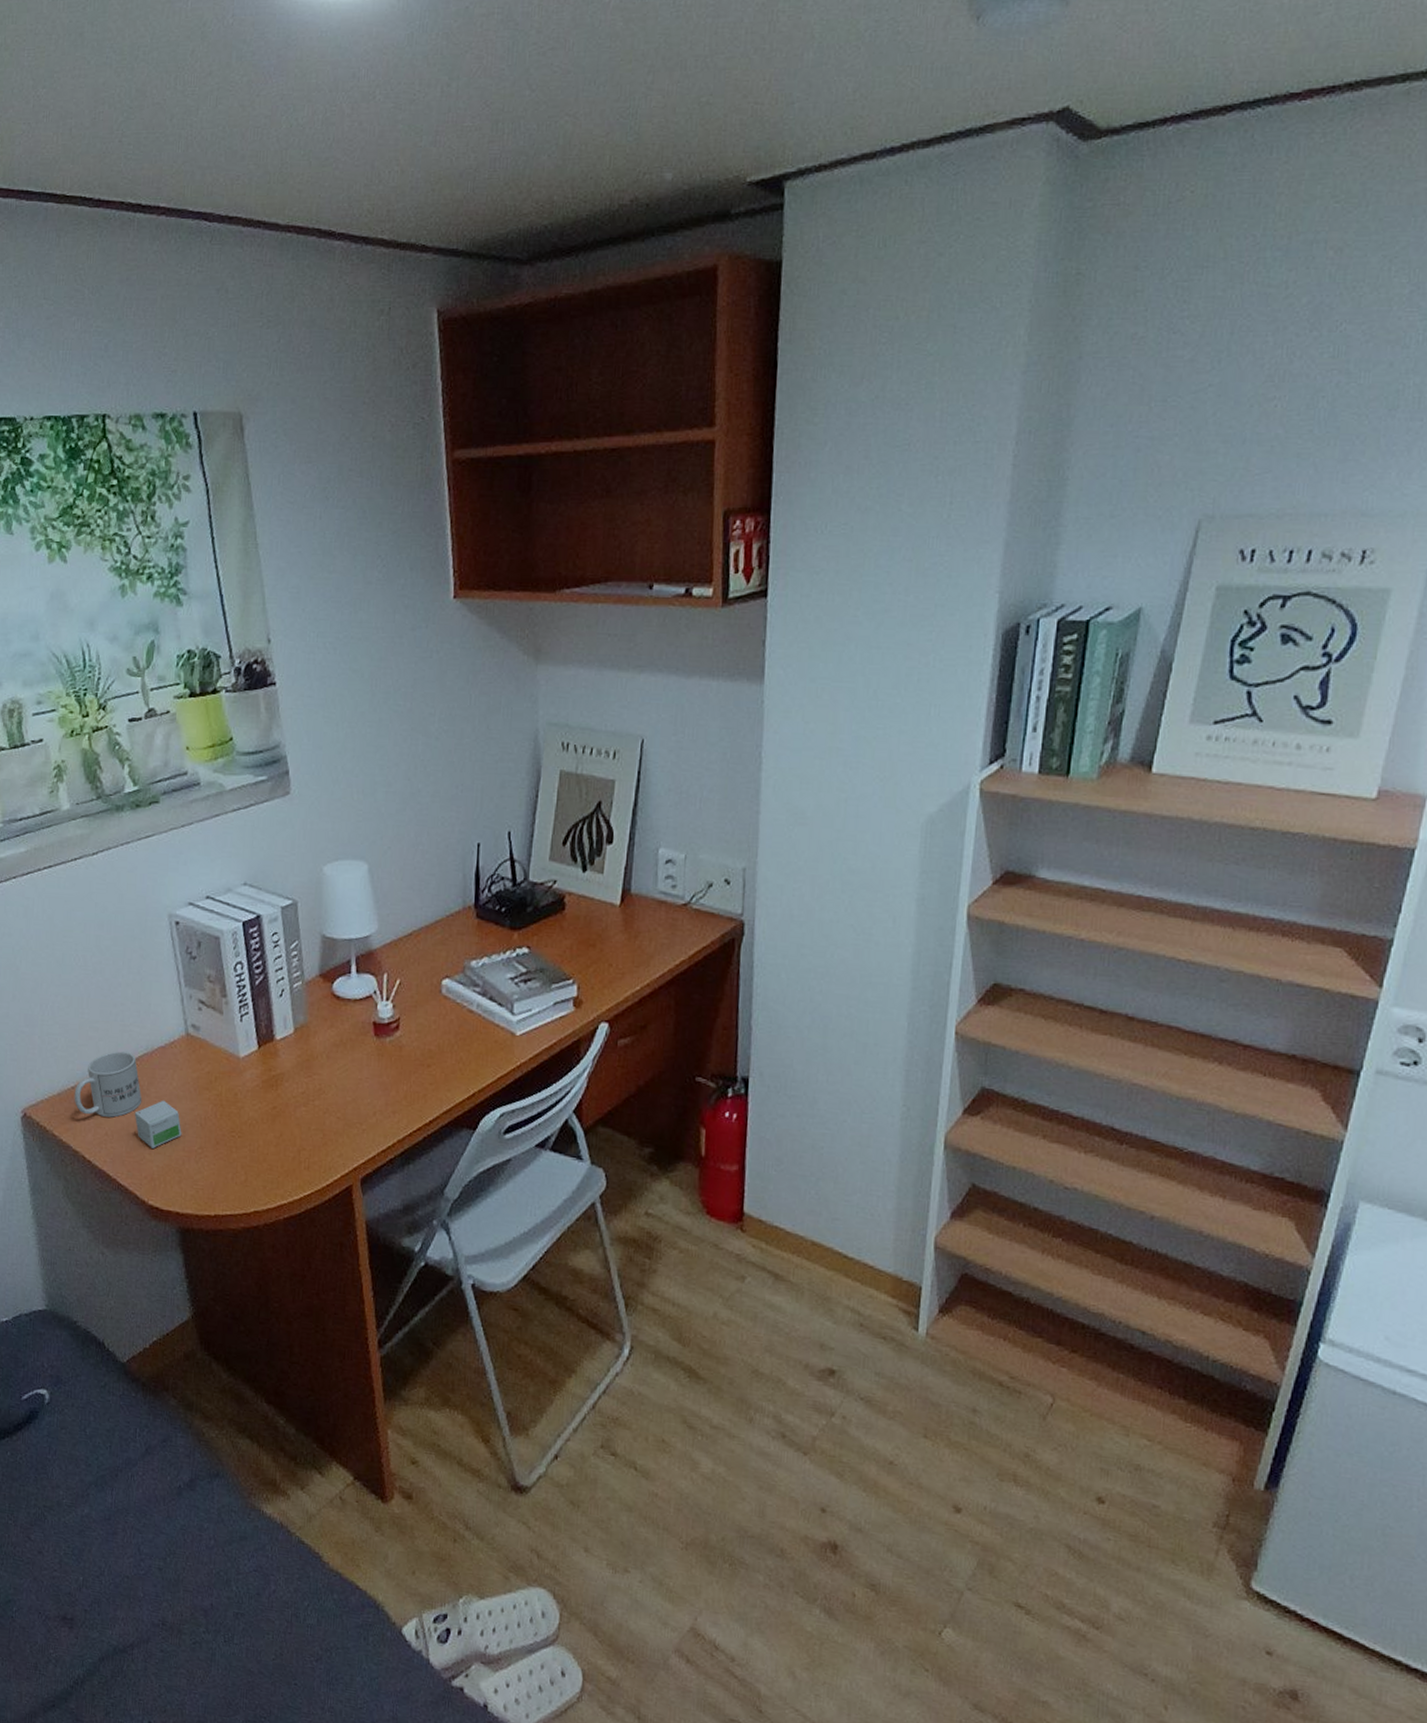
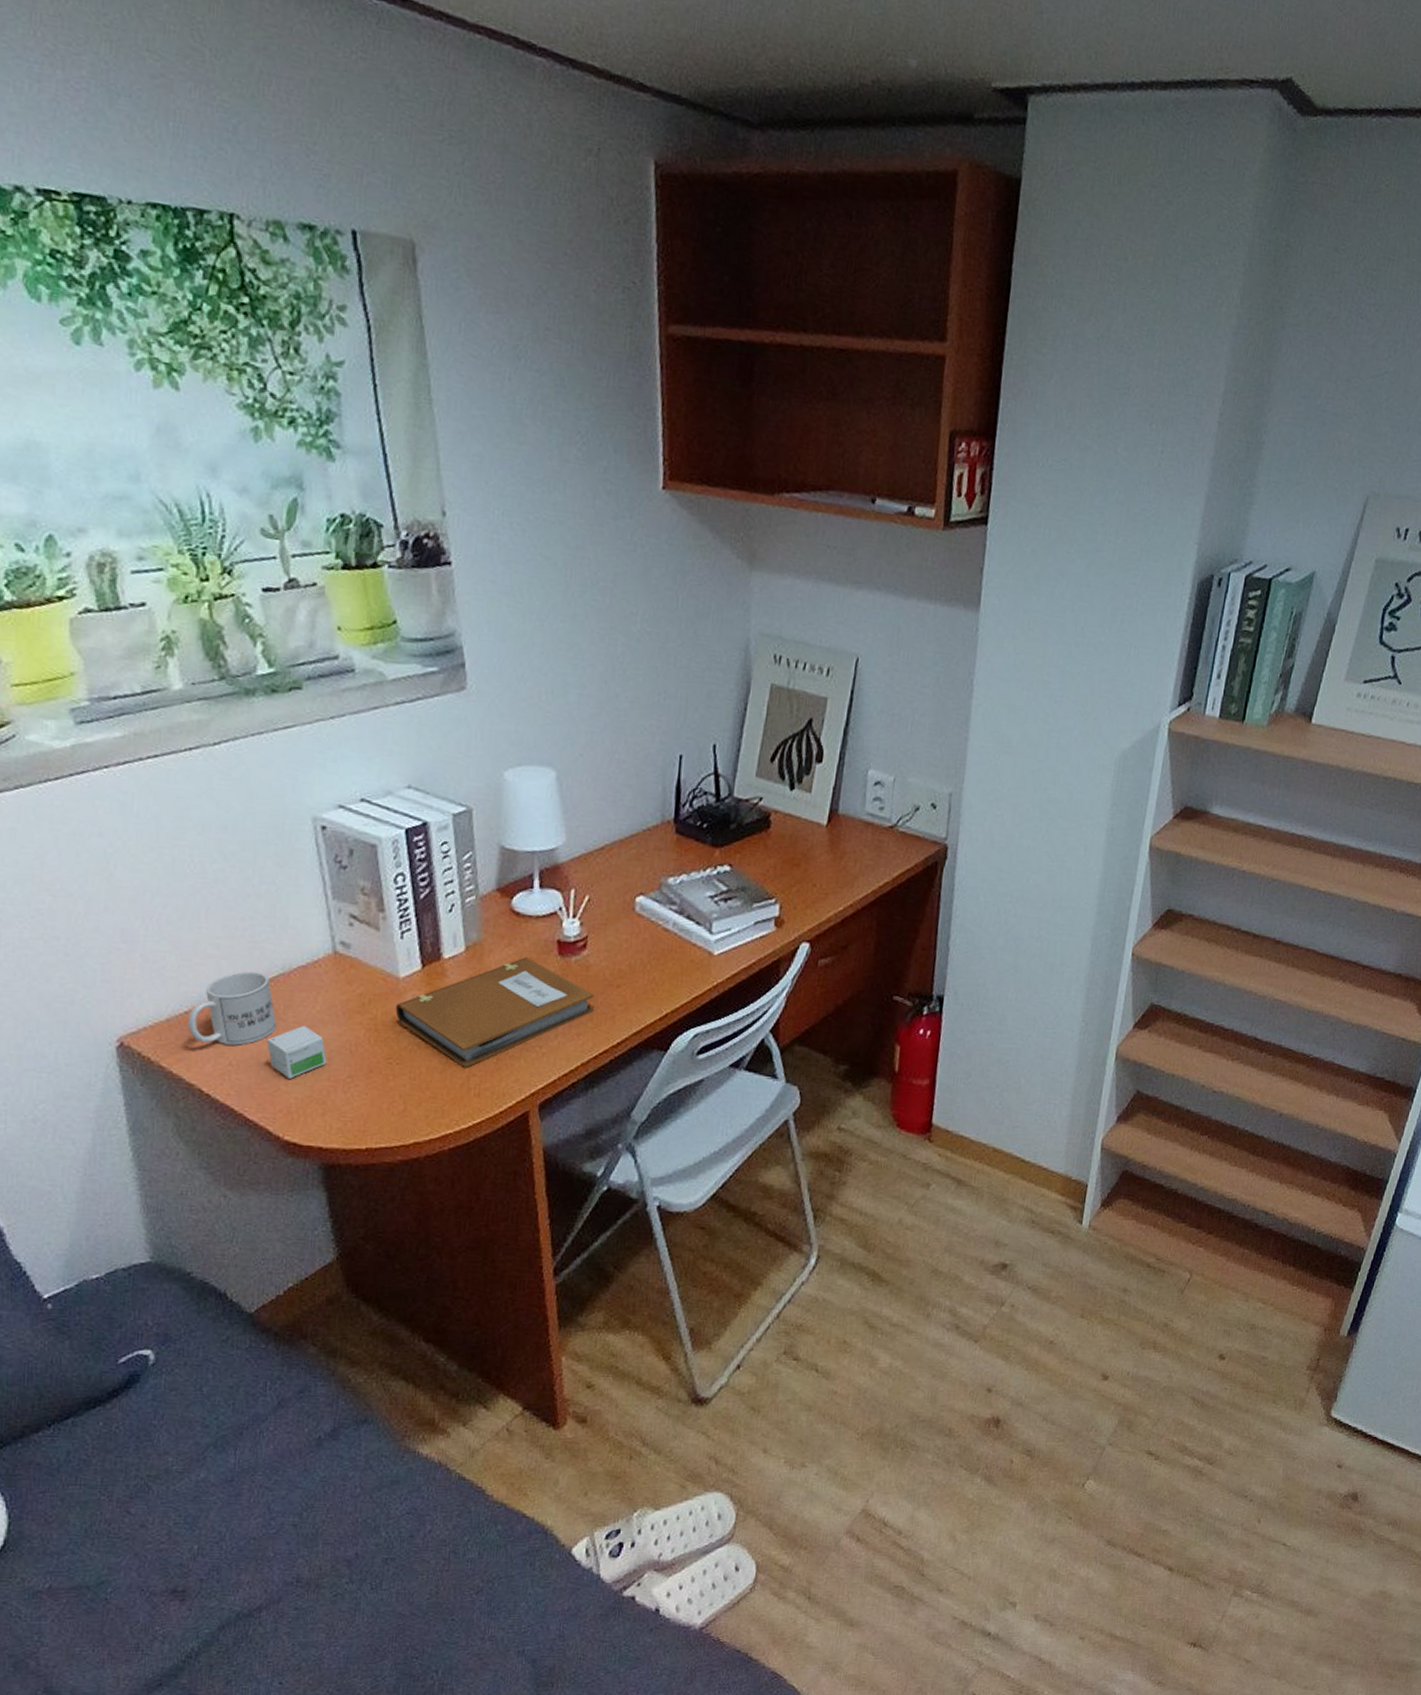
notebook: none [236,1038,408,1142] -> present [395,957,595,1068]

